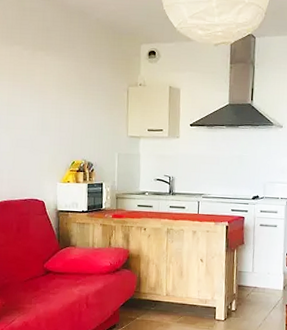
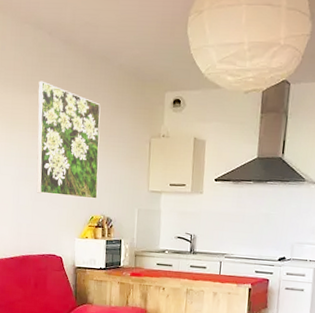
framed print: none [17,33,80,145] -> present [36,81,101,199]

